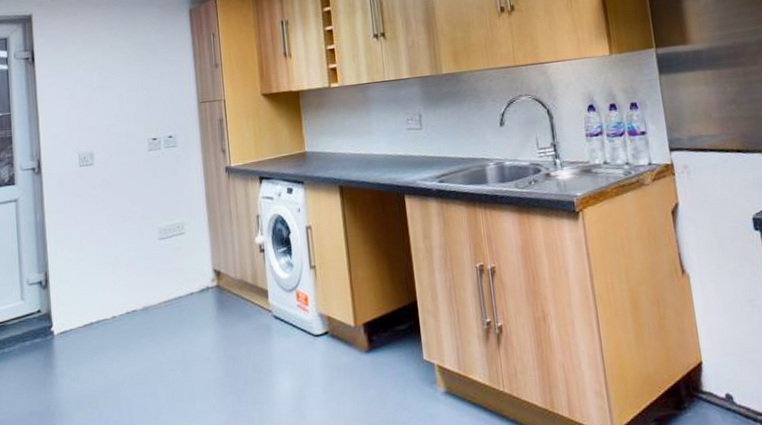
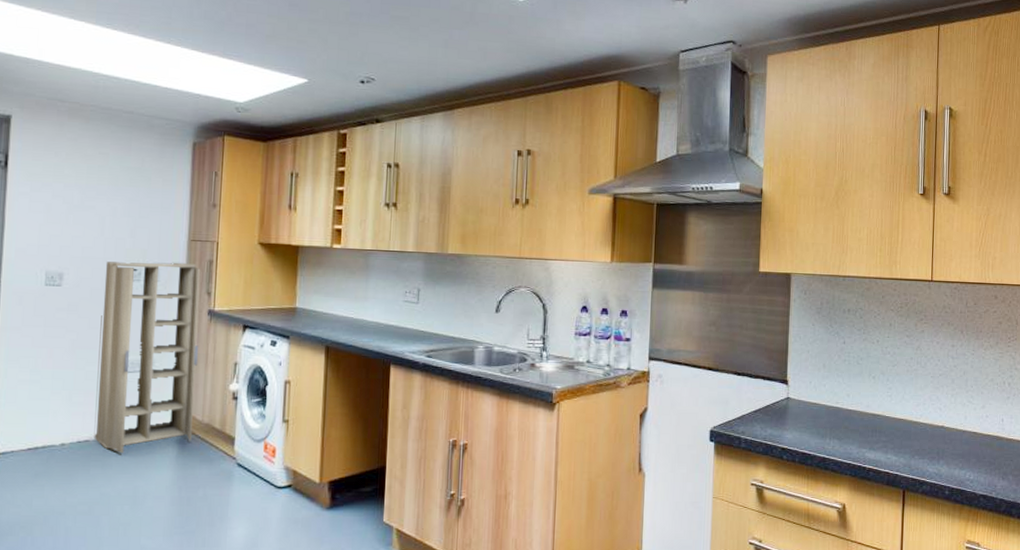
cabinet: none [128,124,228,320] -> present [94,261,201,454]

